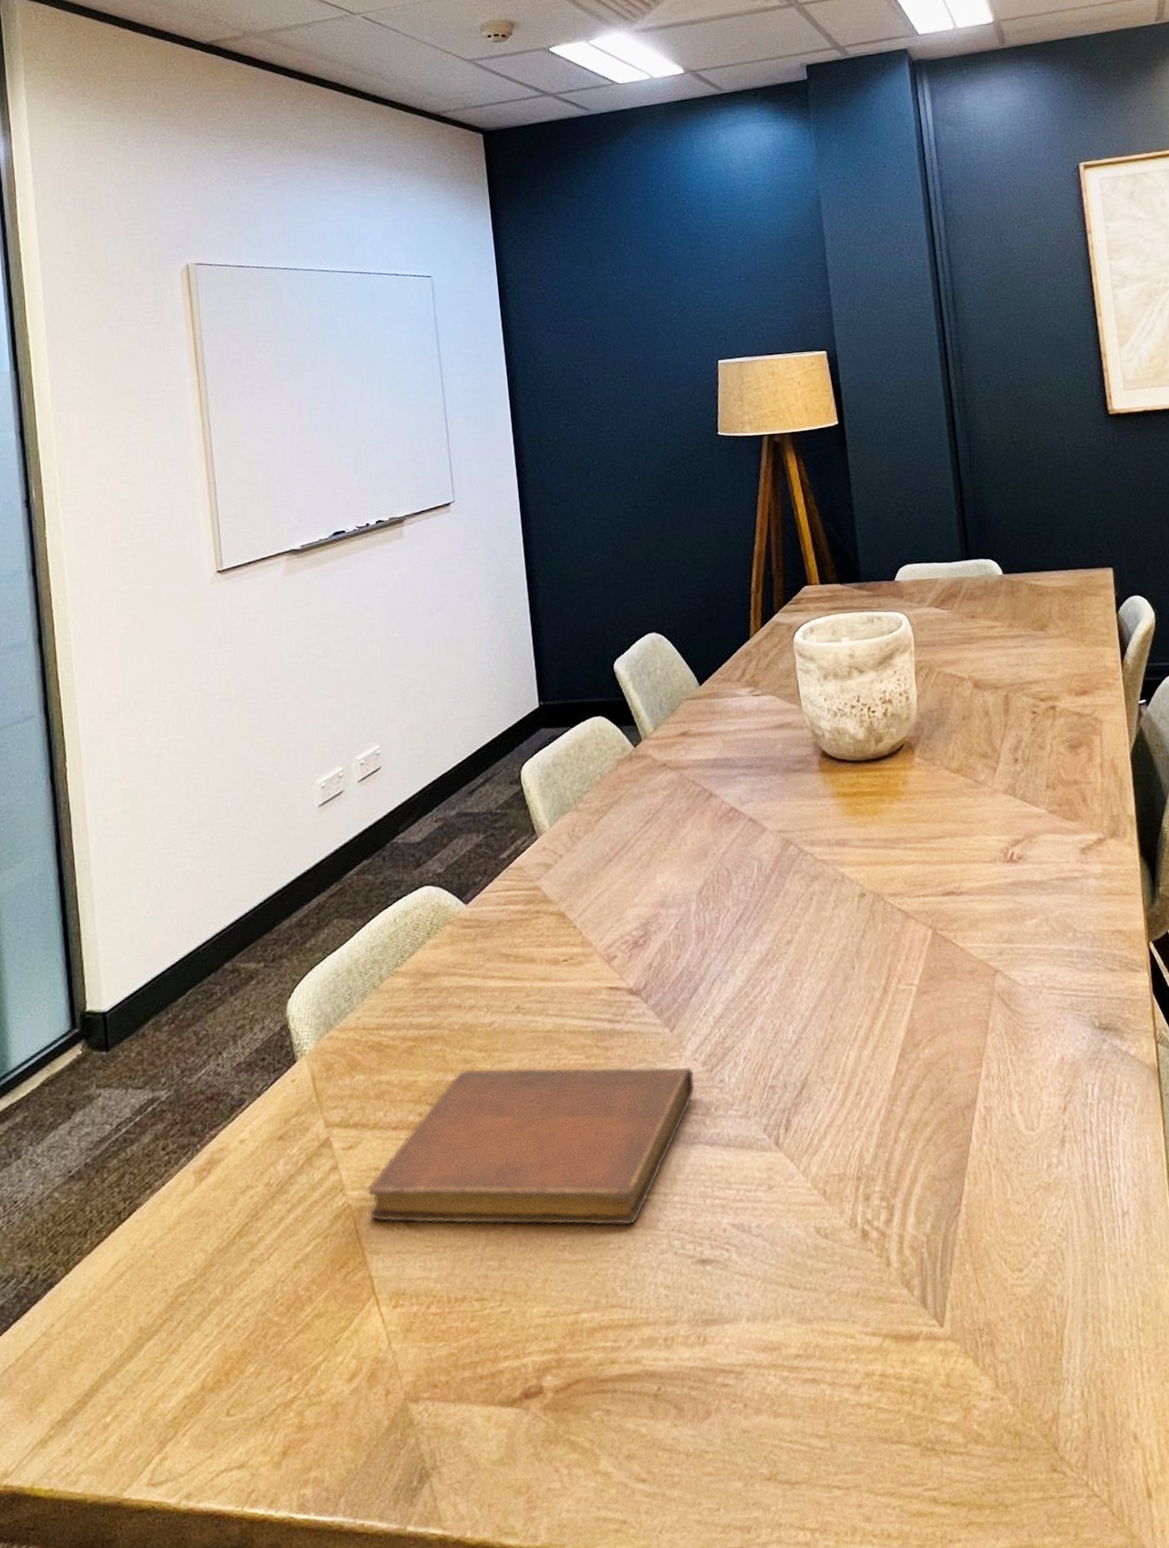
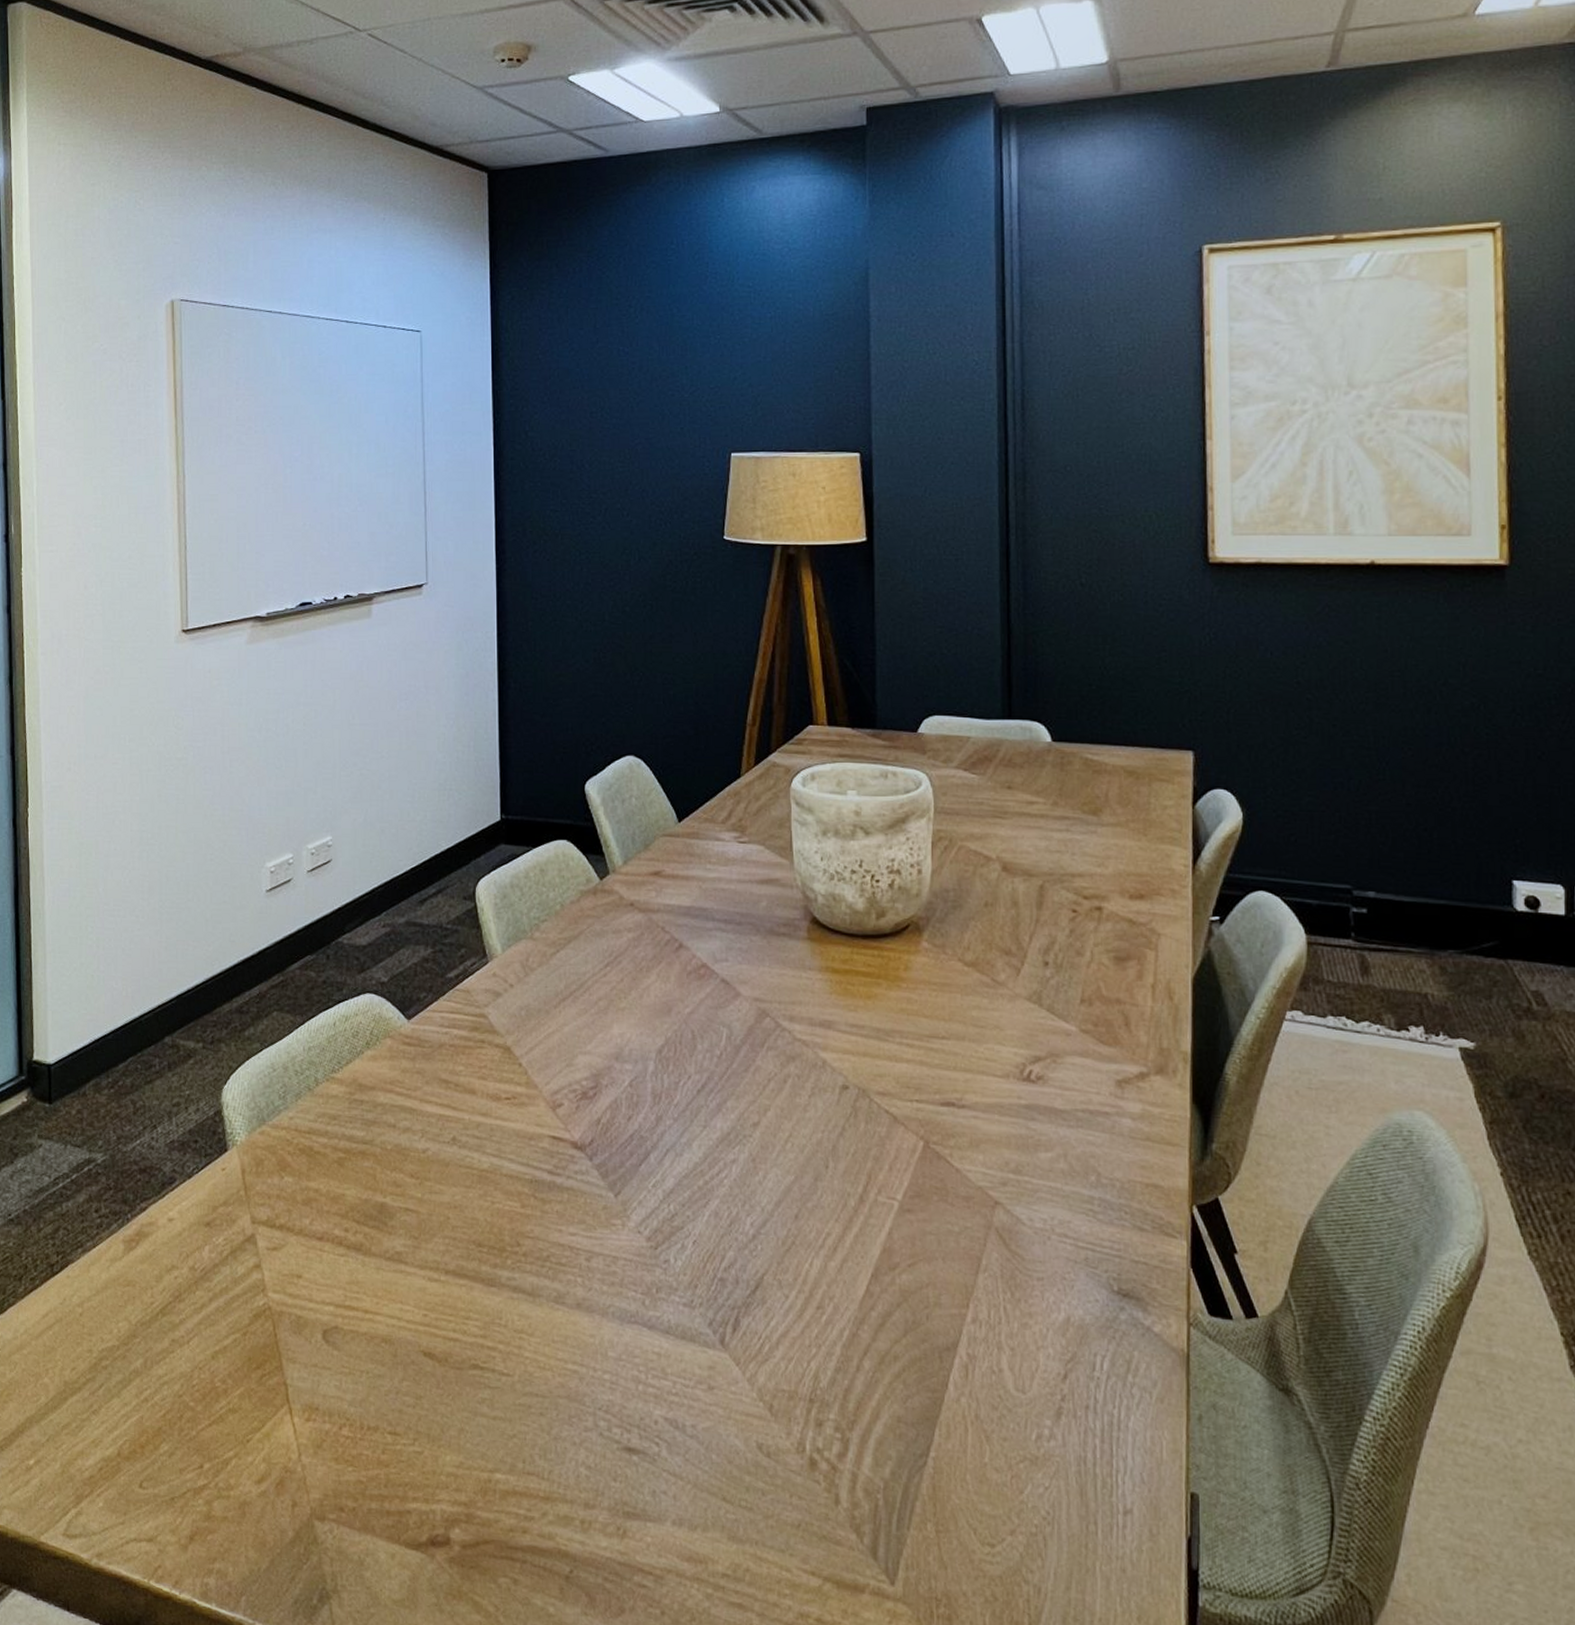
notebook: present [368,1067,695,1225] -> none [289,1193,636,1393]

